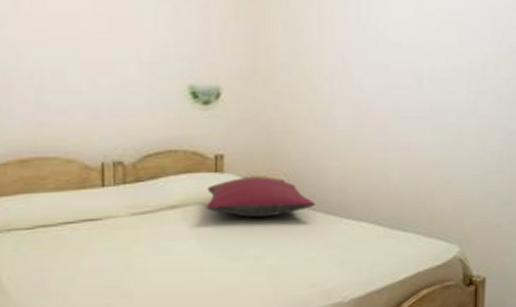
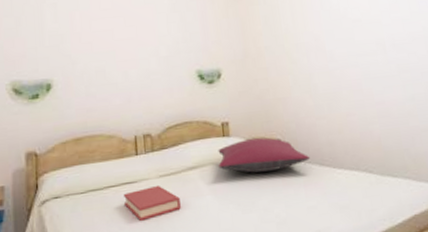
hardback book: none [84,224,155,265] -> present [124,184,181,221]

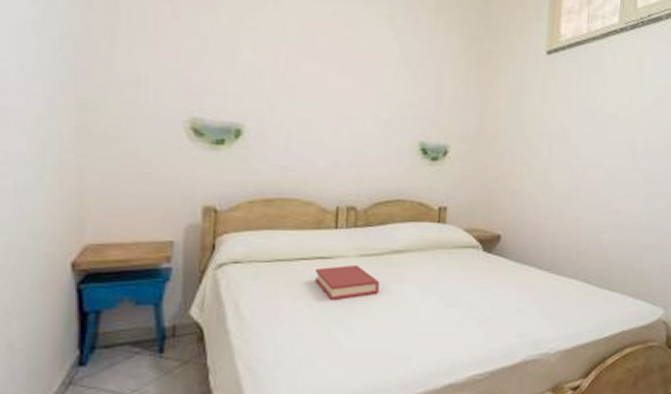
pillow: present [218,137,311,173] -> none [427,229,529,267]

